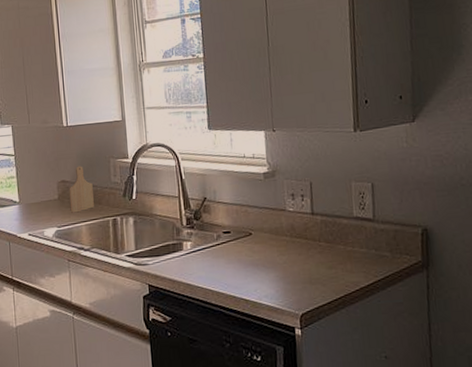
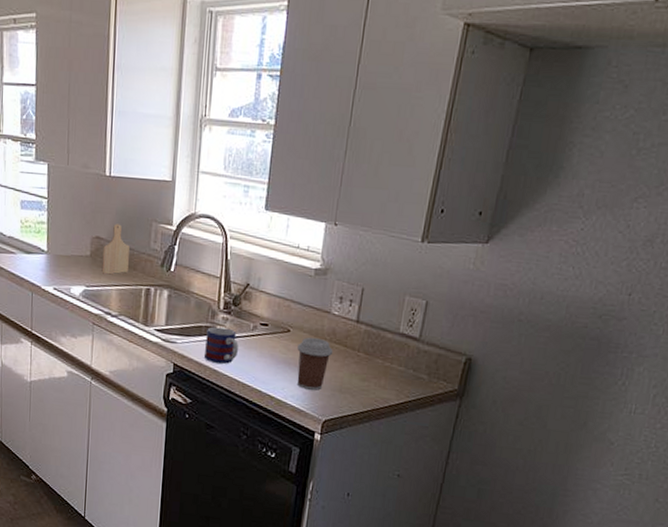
mug: none [174,242,207,277] -> present [205,327,238,364]
coffee cup: none [261,235,296,287] -> present [296,337,333,390]

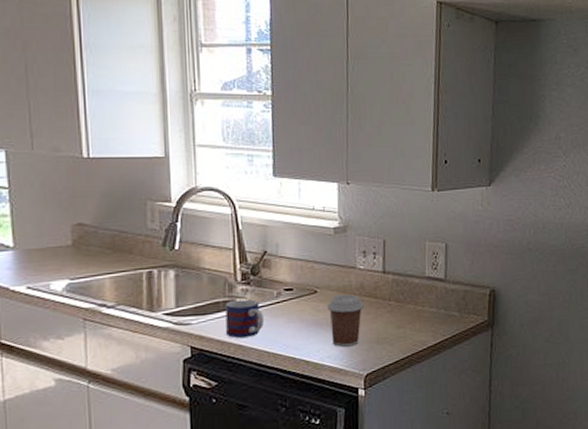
cutting board: present [101,223,130,275] -> none [88,207,123,263]

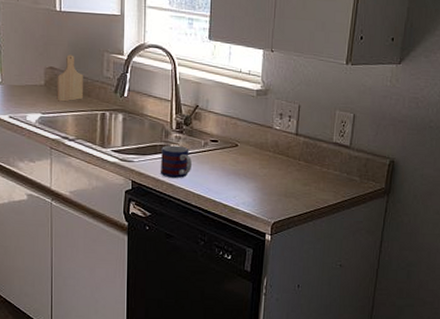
cutting board: none [88,207,123,263] -> present [57,54,83,102]
coffee cup: present [327,294,365,347] -> none [245,150,277,196]

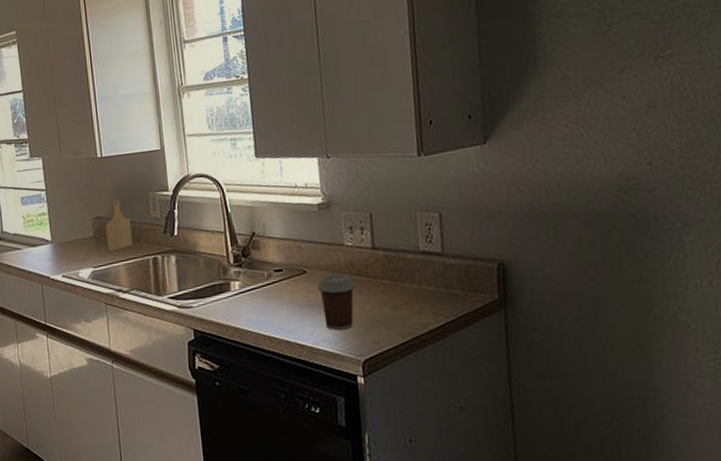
mug: present [161,145,192,178] -> none [221,281,257,321]
coffee cup: none [245,150,277,196] -> present [317,273,356,330]

